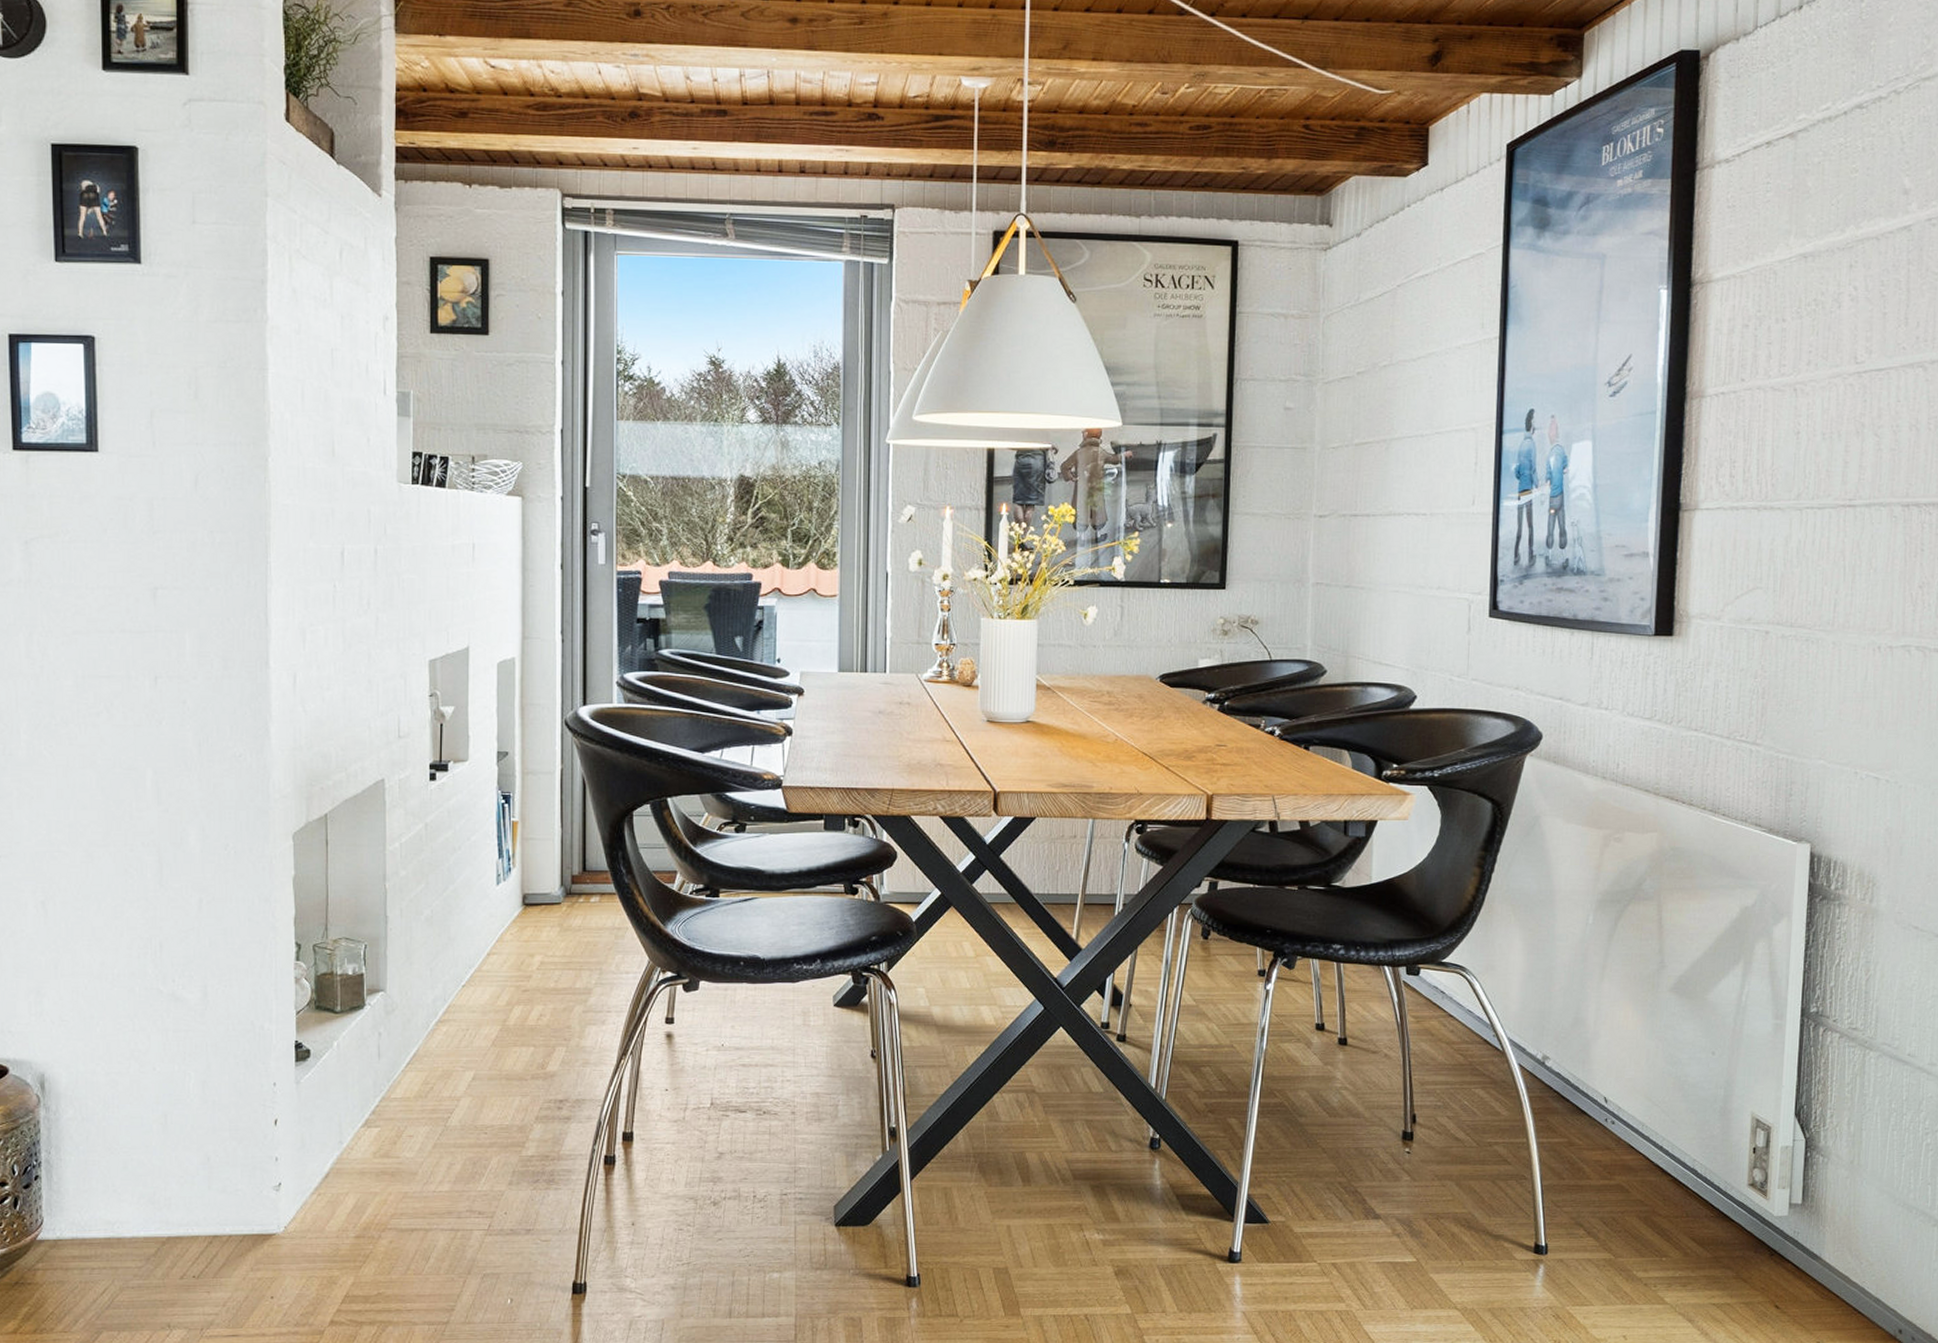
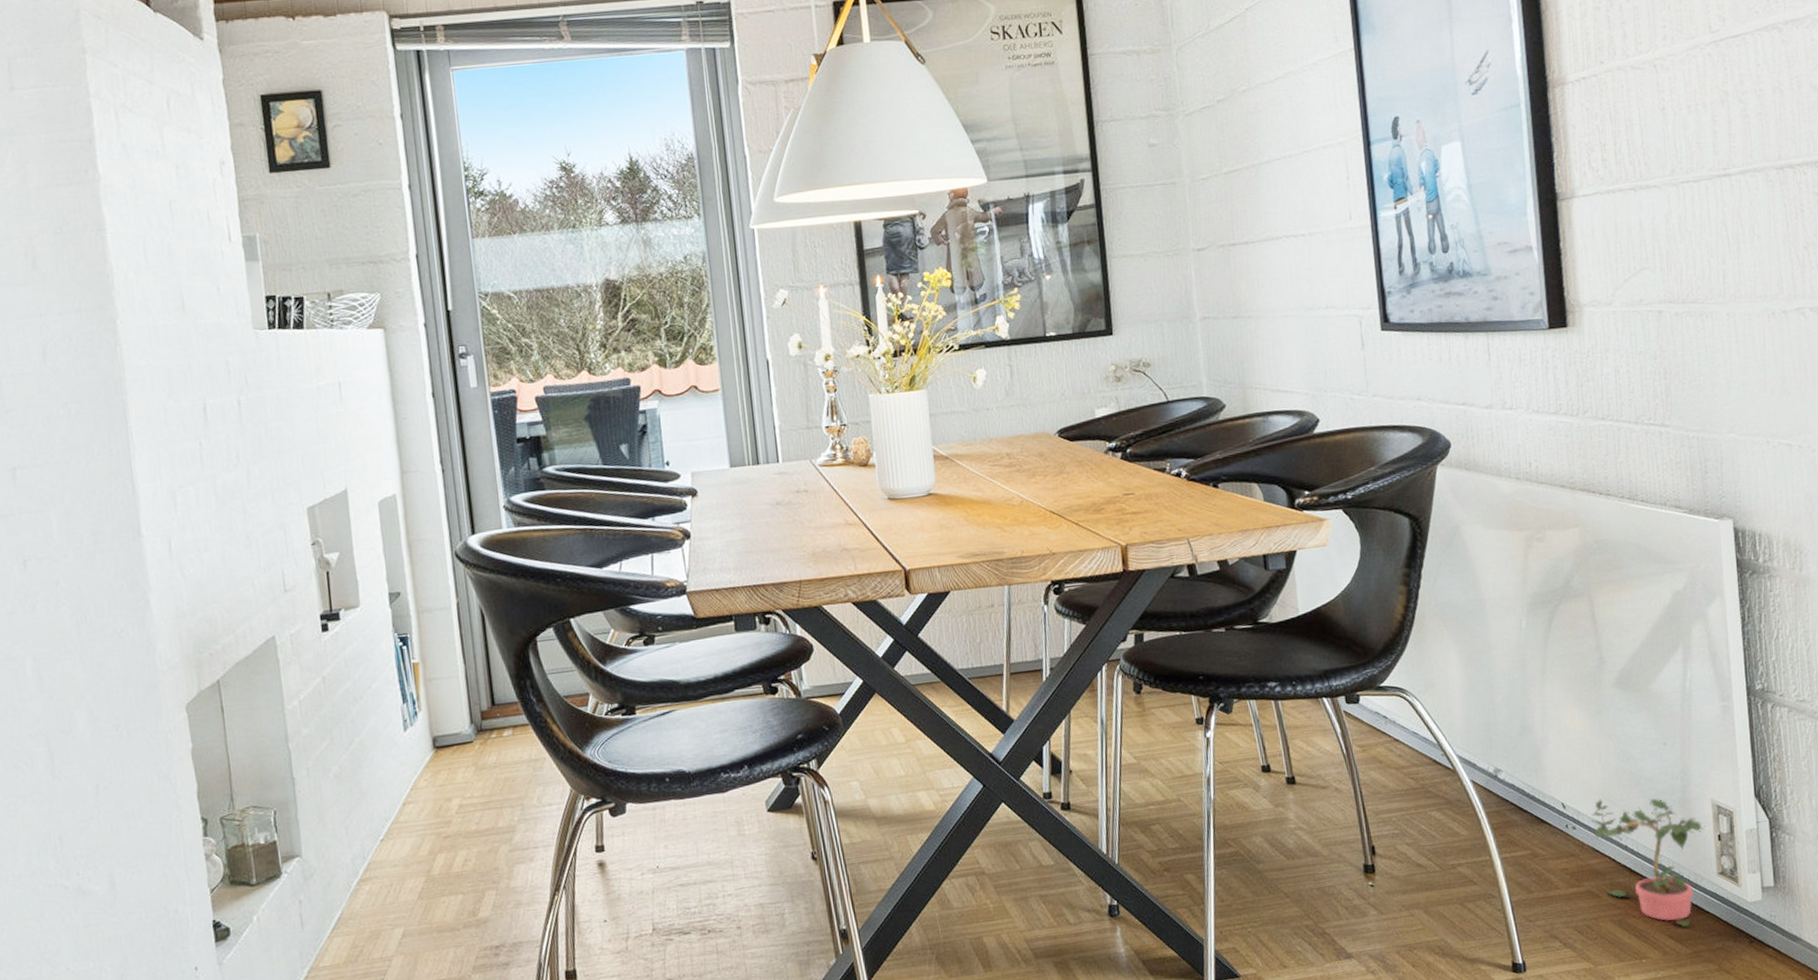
potted plant: none [1631,1098,1742,1232] -> present [1591,798,1705,928]

